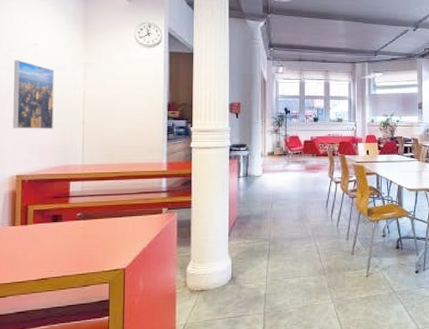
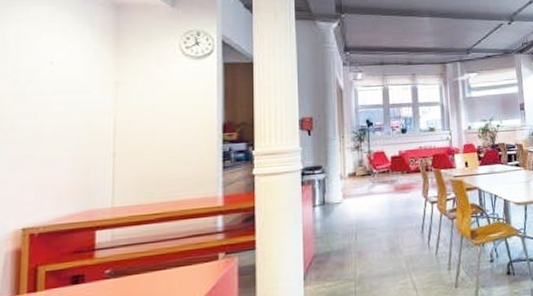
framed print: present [13,60,55,129] -> none [19,83,76,170]

